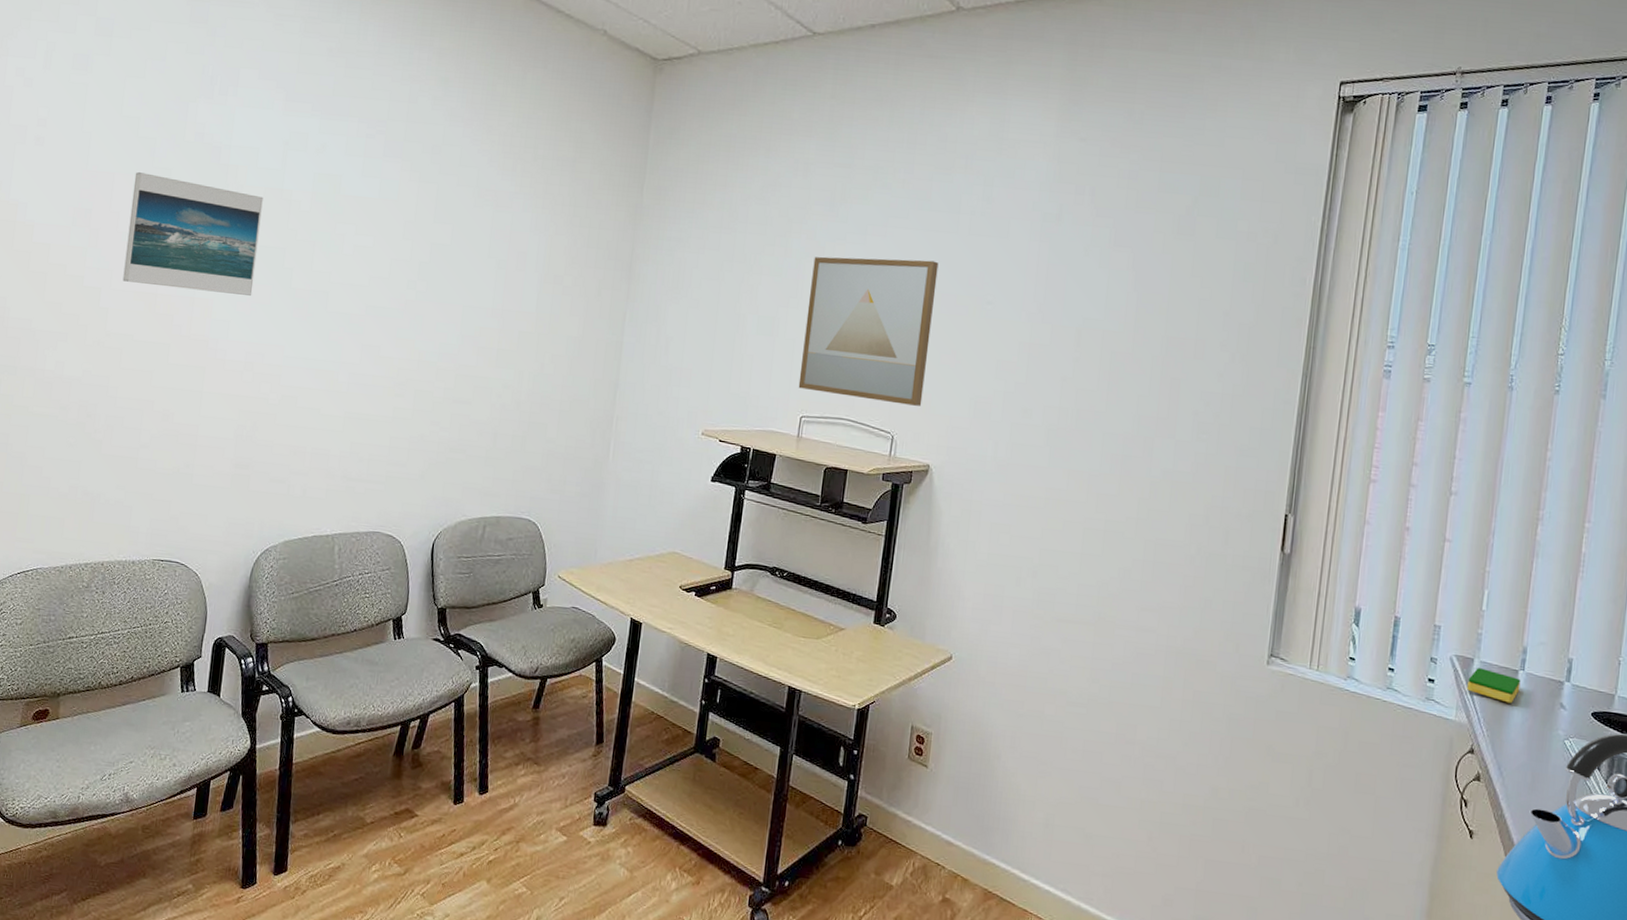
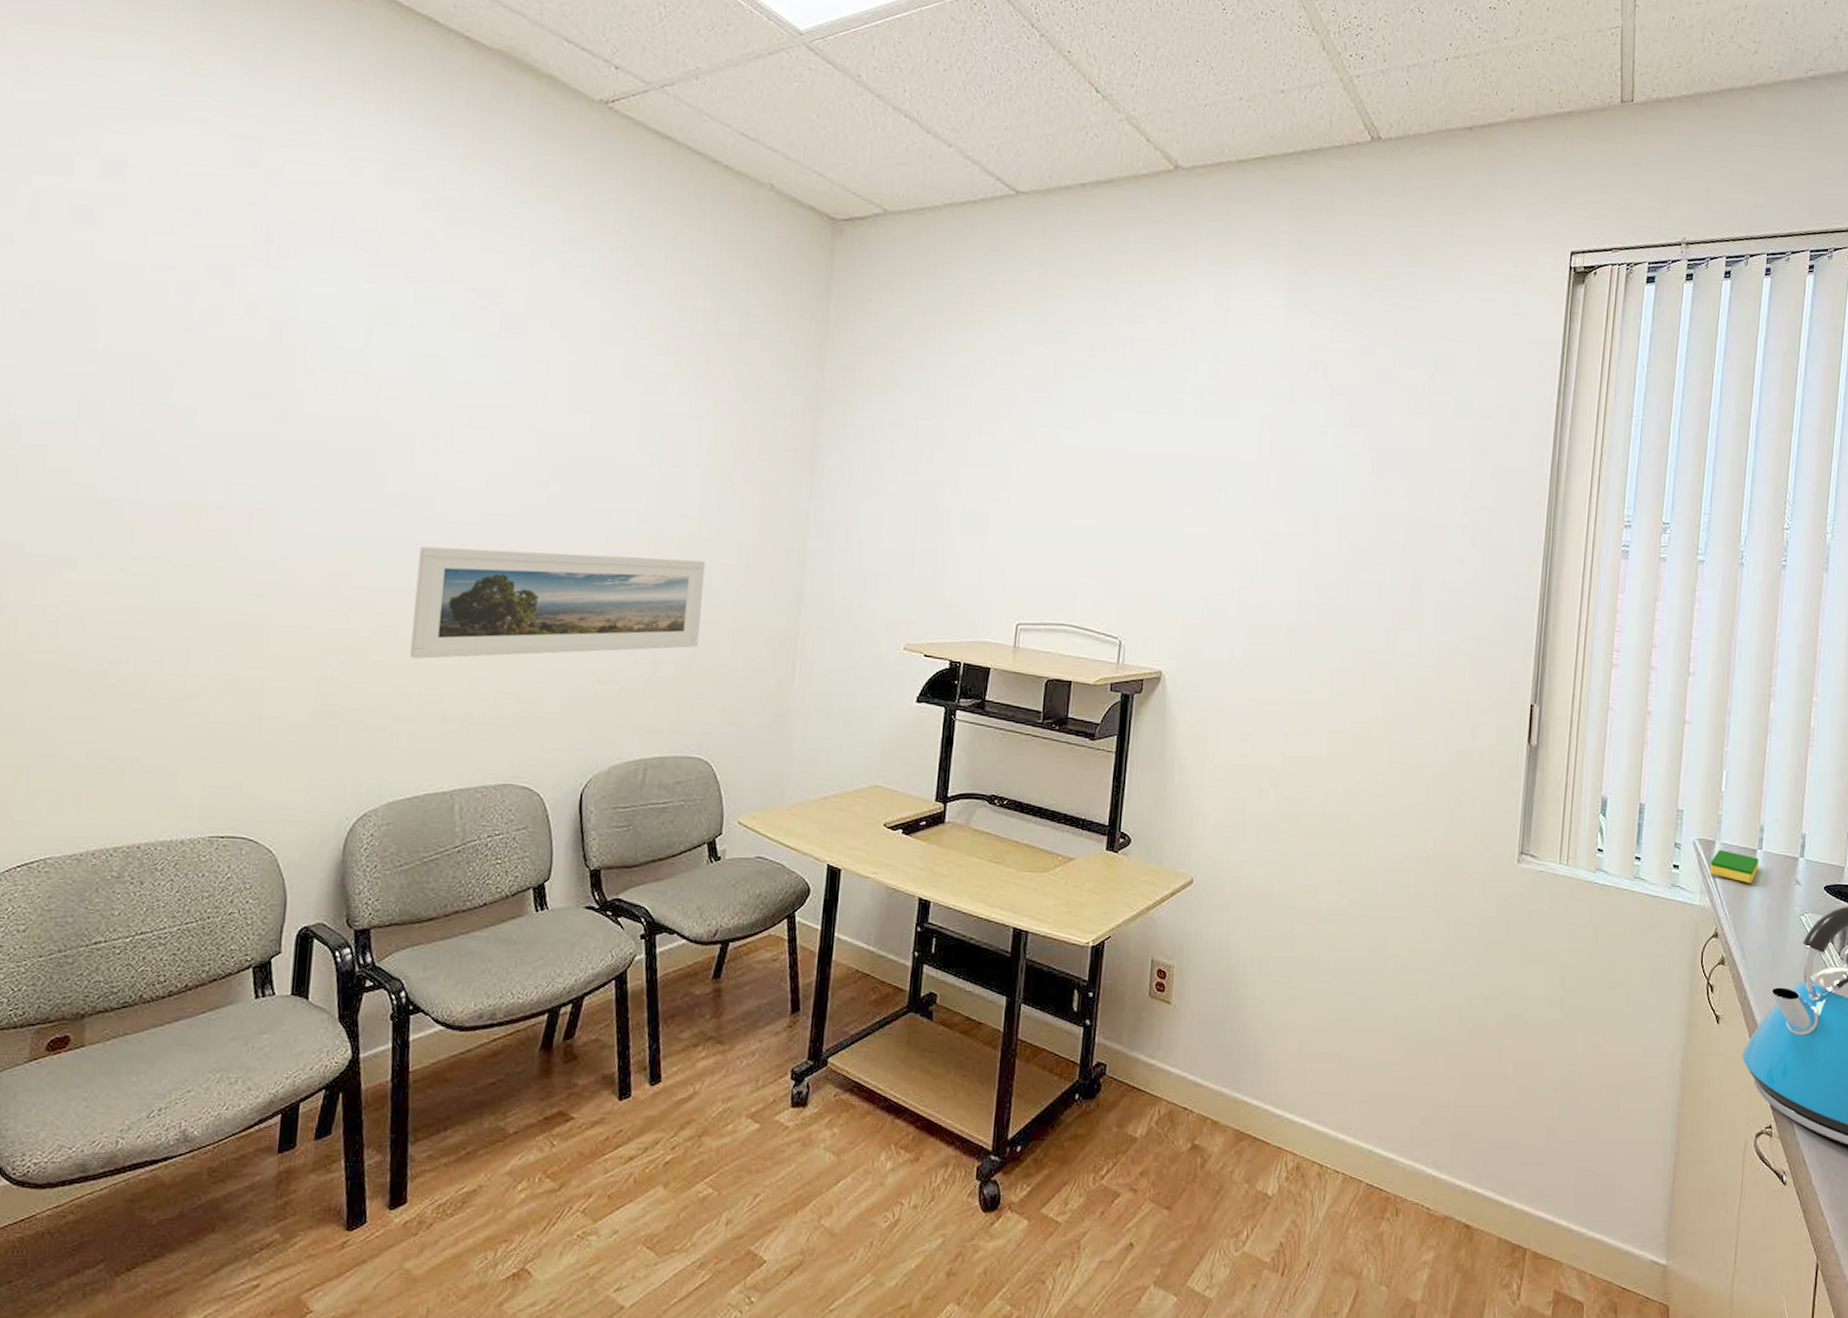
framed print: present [122,172,263,296] -> none [152,353,343,504]
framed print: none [306,332,539,425] -> present [410,546,706,659]
wall art: present [798,256,939,406] -> none [1013,443,1164,607]

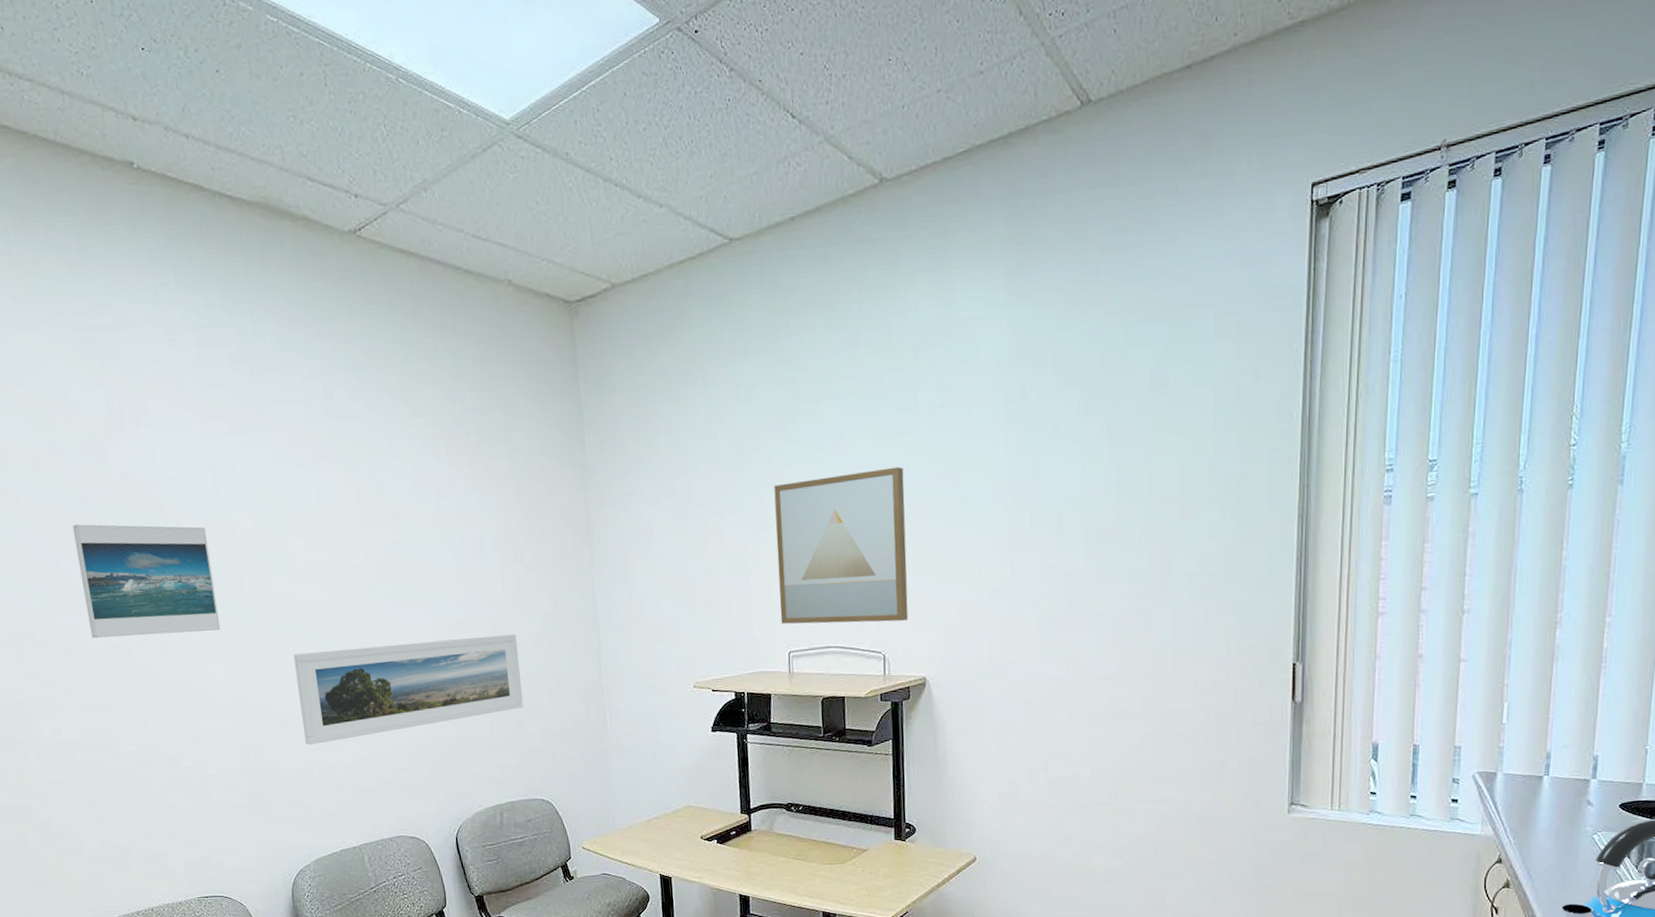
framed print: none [152,353,343,504] -> present [72,524,221,638]
wall art: none [1013,443,1164,607] -> present [774,467,909,624]
dish sponge: present [1710,850,1759,884] -> none [1491,780,1546,809]

